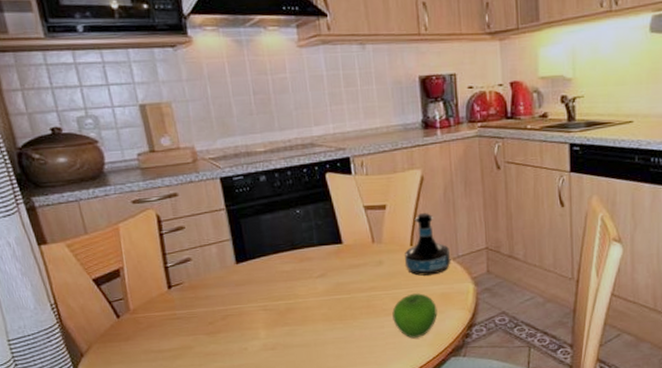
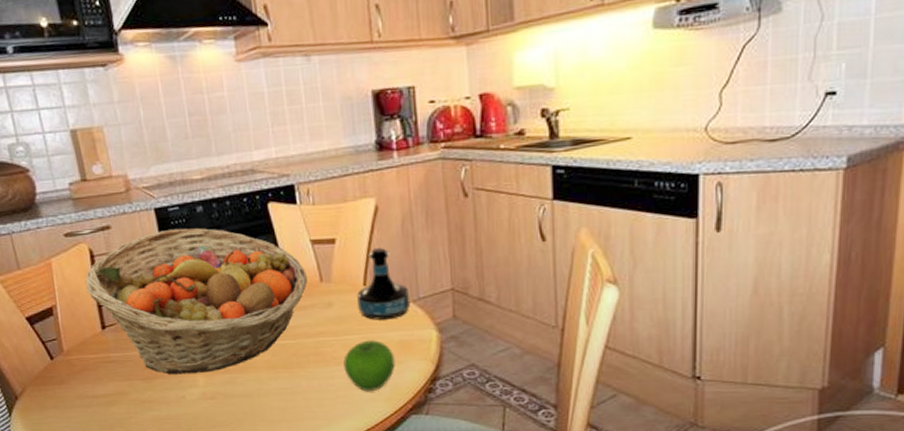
fruit basket: none [152,195,361,329] -> present [85,228,307,375]

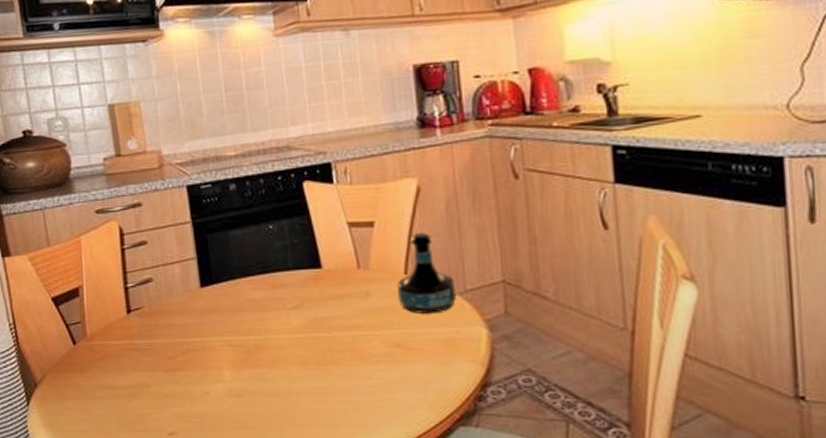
fruit basket: present [85,228,307,375] -> none [113,207,344,367]
apple: present [343,340,395,392] -> none [382,336,440,397]

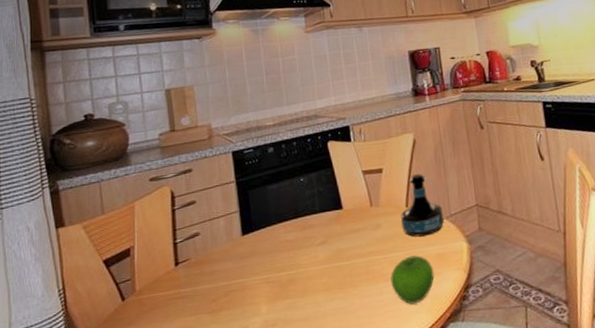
apple: none [382,336,440,397] -> present [390,255,434,305]

